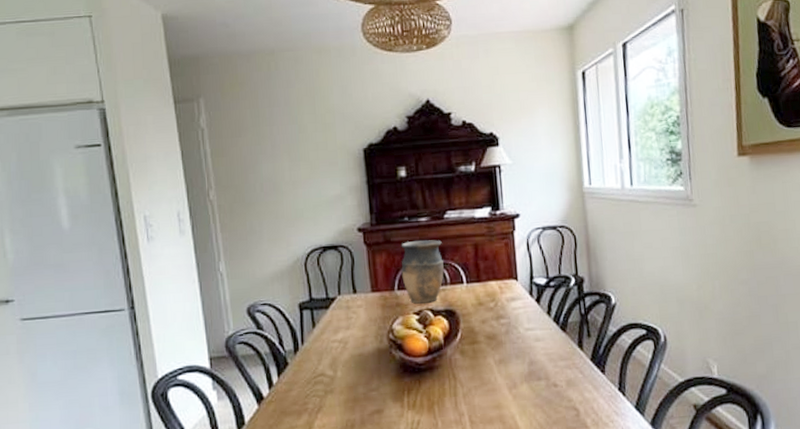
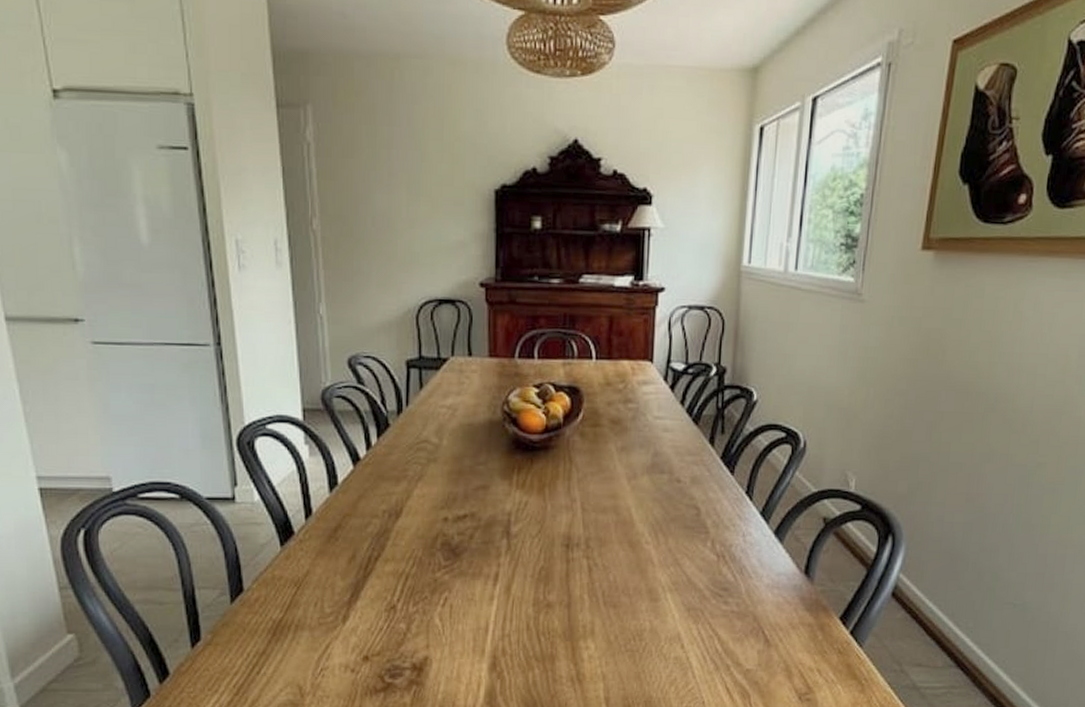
vase: present [401,240,444,304] -> none [524,305,573,376]

